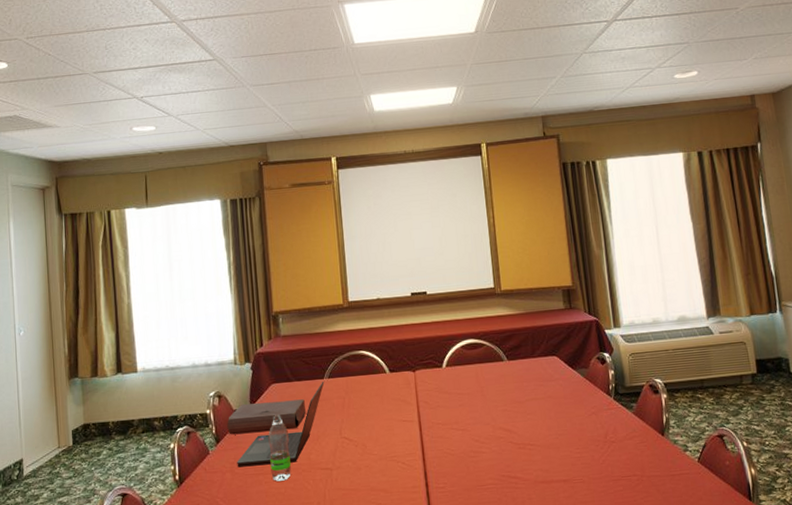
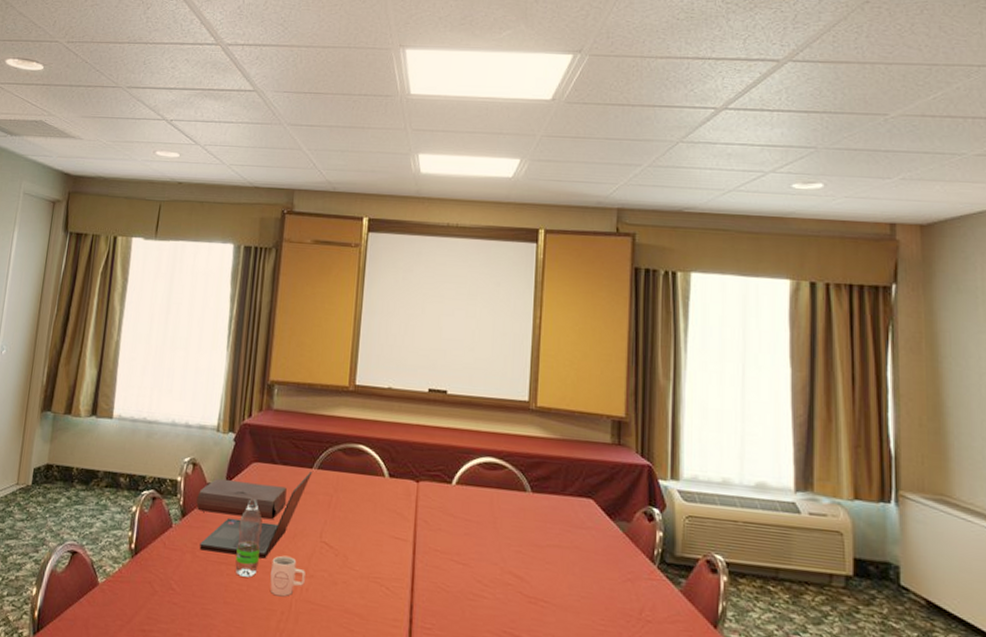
mug: none [302,455,333,491] -> present [270,555,305,597]

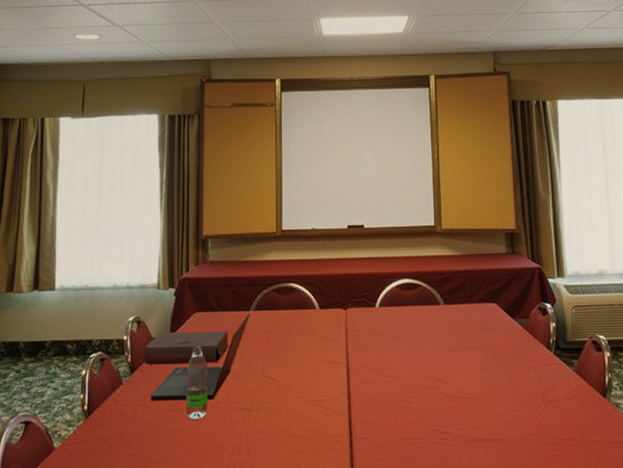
mug: present [270,555,305,597] -> none [220,394,252,432]

